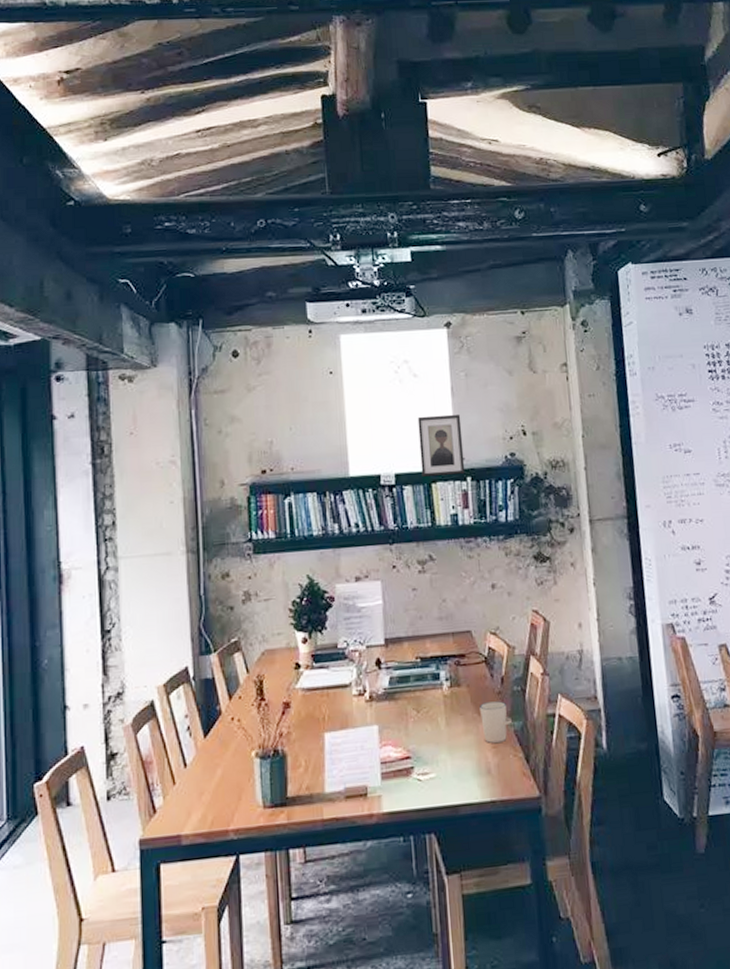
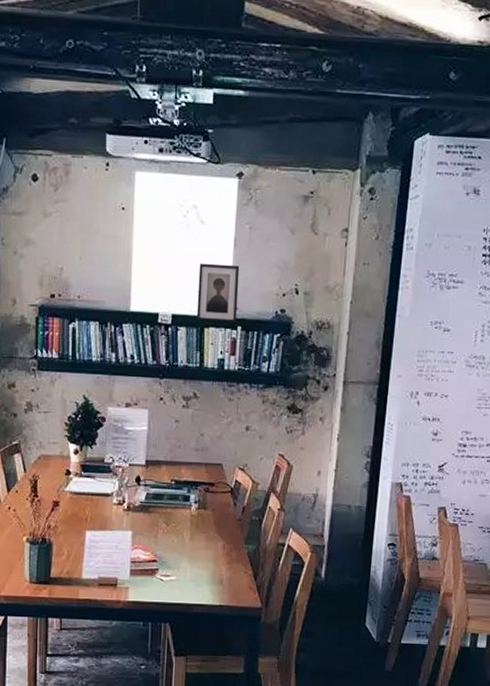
cup: present [480,701,513,743] -> none [220,526,248,560]

